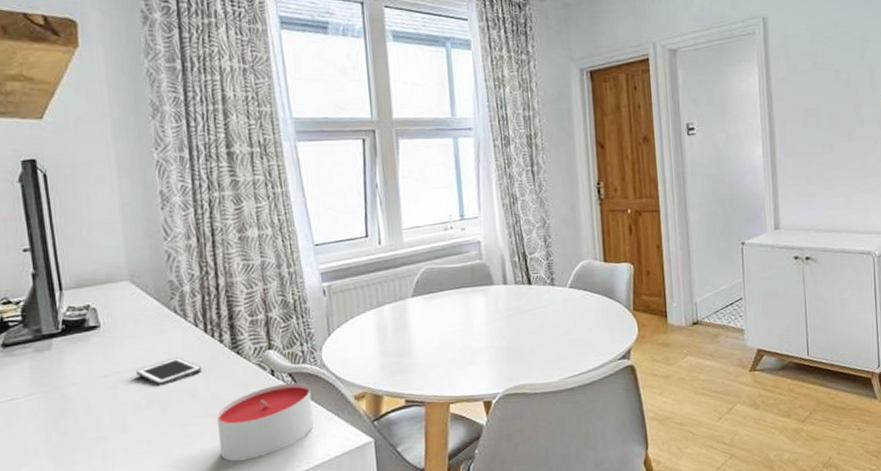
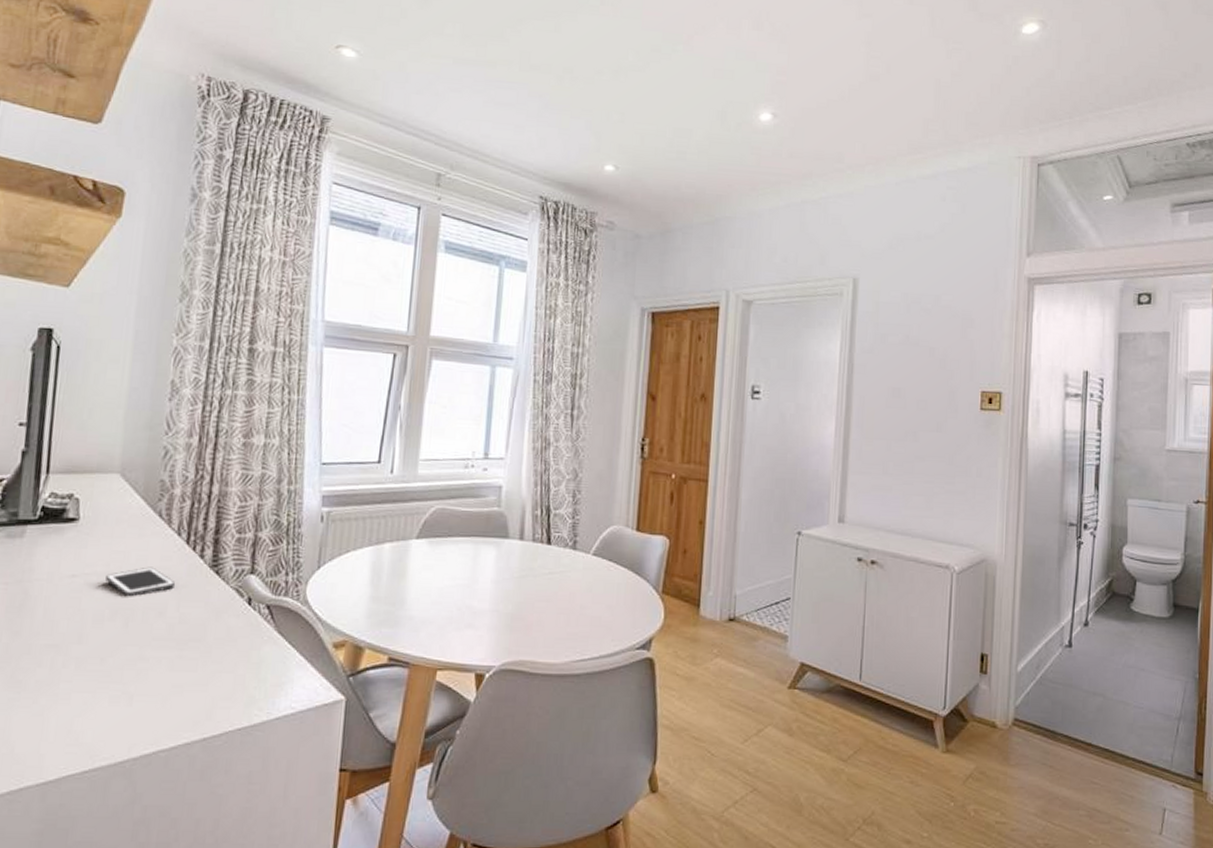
candle: present [217,382,314,462] -> none [176,616,287,698]

